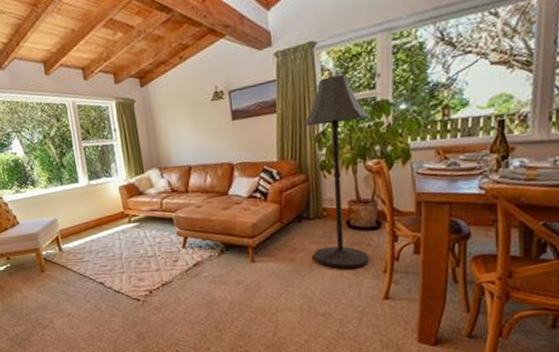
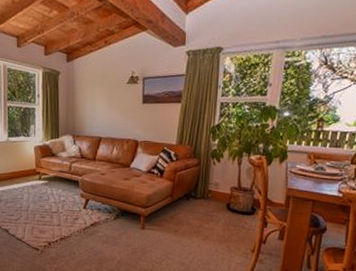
floor lamp: present [303,75,370,269] -> none [196,79,259,246]

